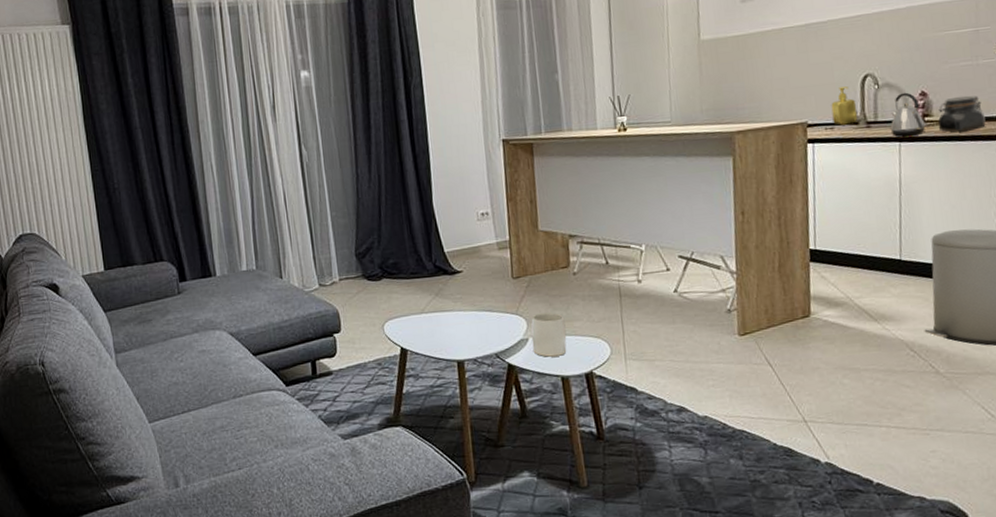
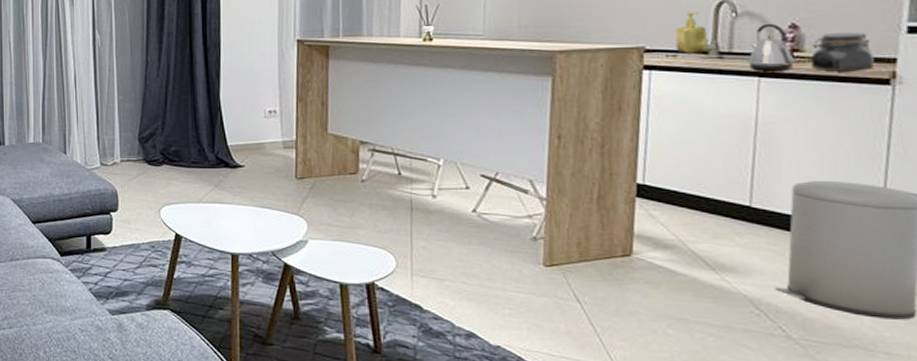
mug: present [530,312,567,357] -> none [311,217,349,262]

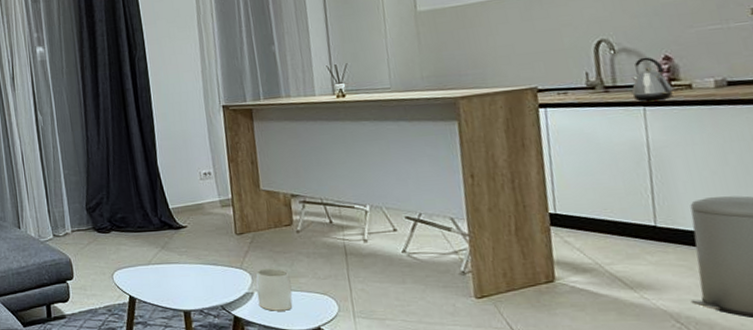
mug: none [311,217,349,262] -> present [255,268,293,311]
soap dispenser: present [675,12,707,53] -> none [562,52,593,91]
jar: present [811,32,874,72] -> none [686,59,745,97]

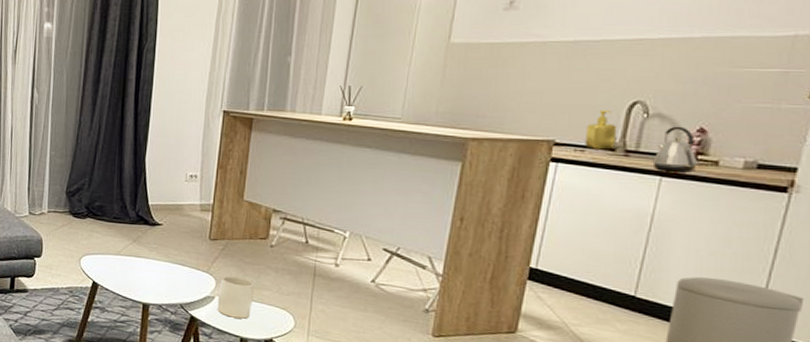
soap dispenser: none [562,52,593,91] -> present [585,110,616,150]

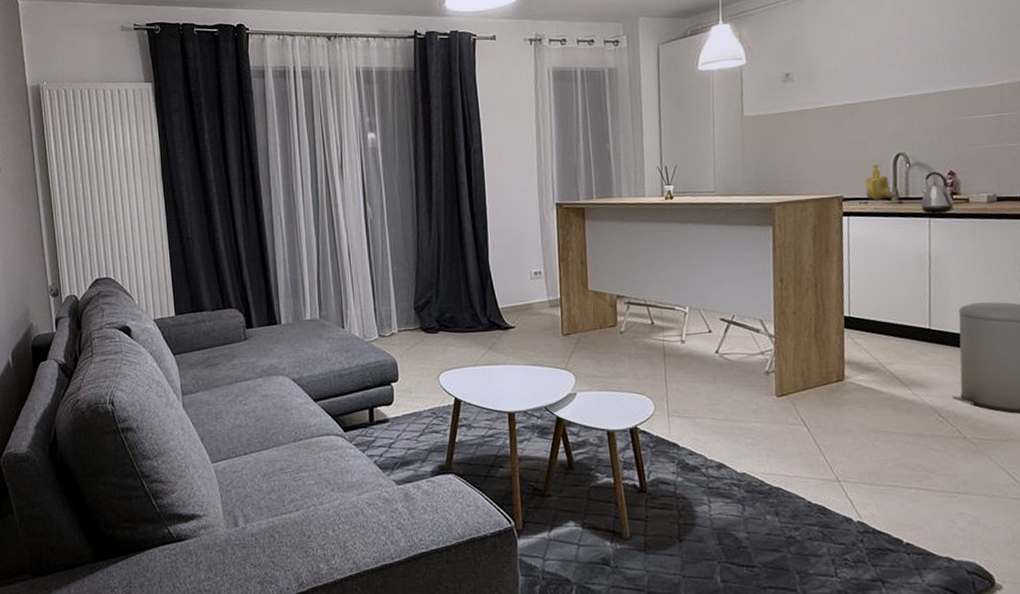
mug: present [217,276,254,319] -> none [578,369,613,412]

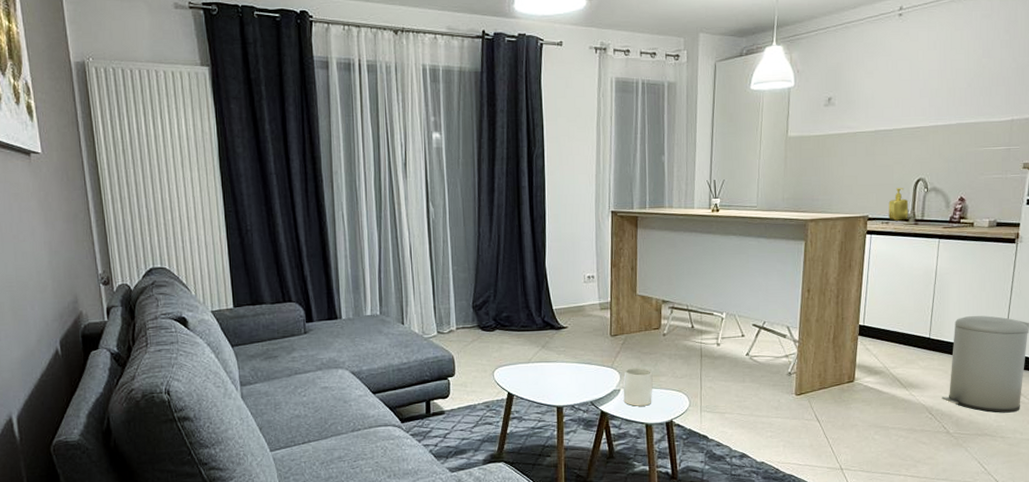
mug: none [578,369,613,412] -> present [623,367,653,406]
kettle: present [920,171,954,213] -> none [933,197,961,234]

